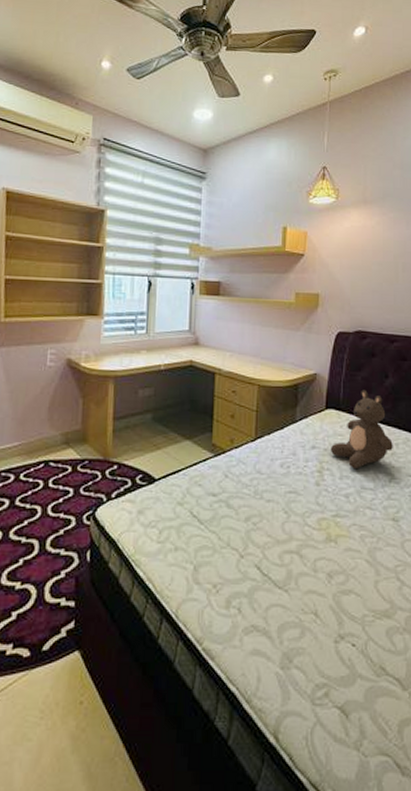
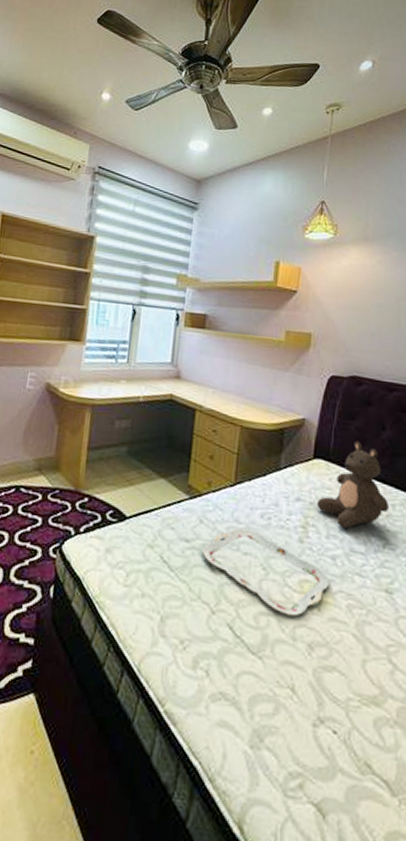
serving tray: none [229,478,343,551] -> present [202,527,329,617]

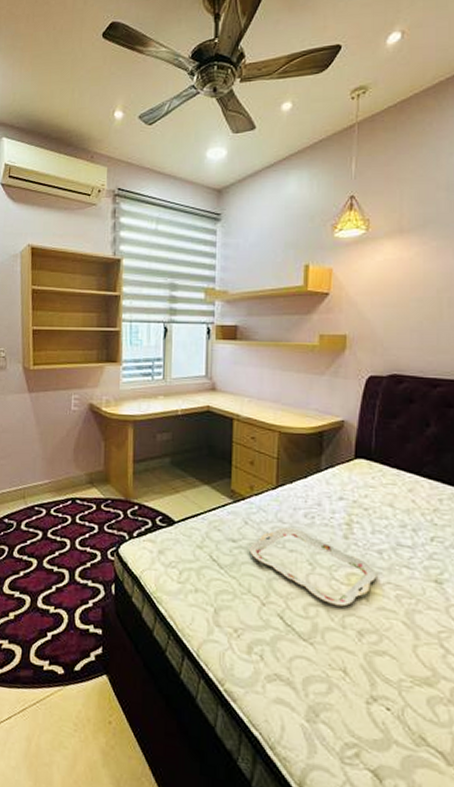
teddy bear: present [316,440,389,528] -> none [360,439,436,524]

